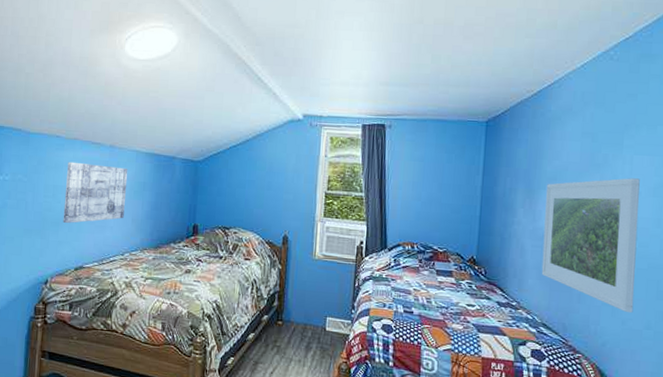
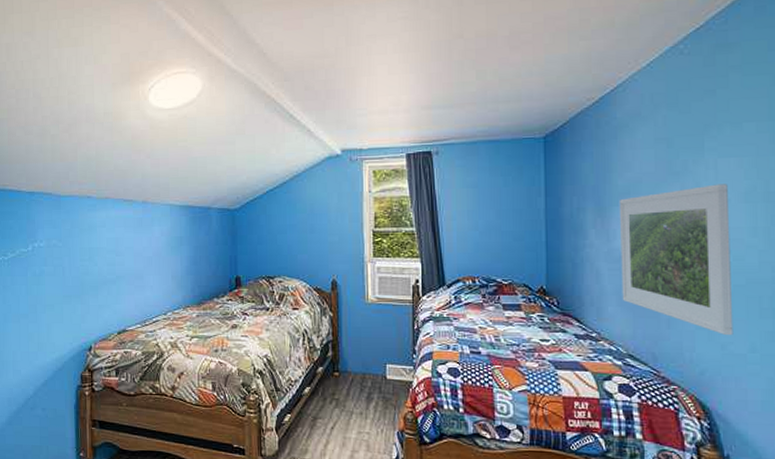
wall art: present [63,161,128,224] -> none [101,222,164,287]

